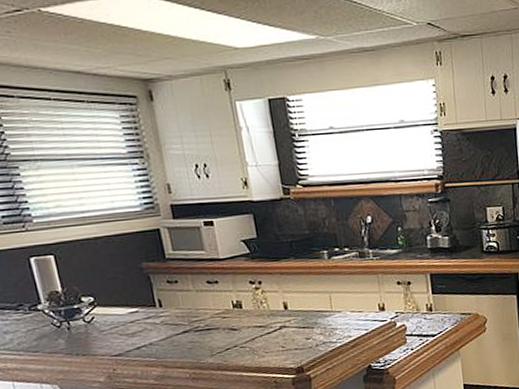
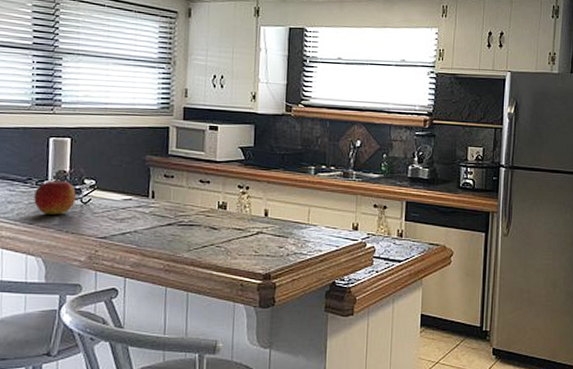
apple: none [30,301,78,340] -> present [34,179,76,215]

